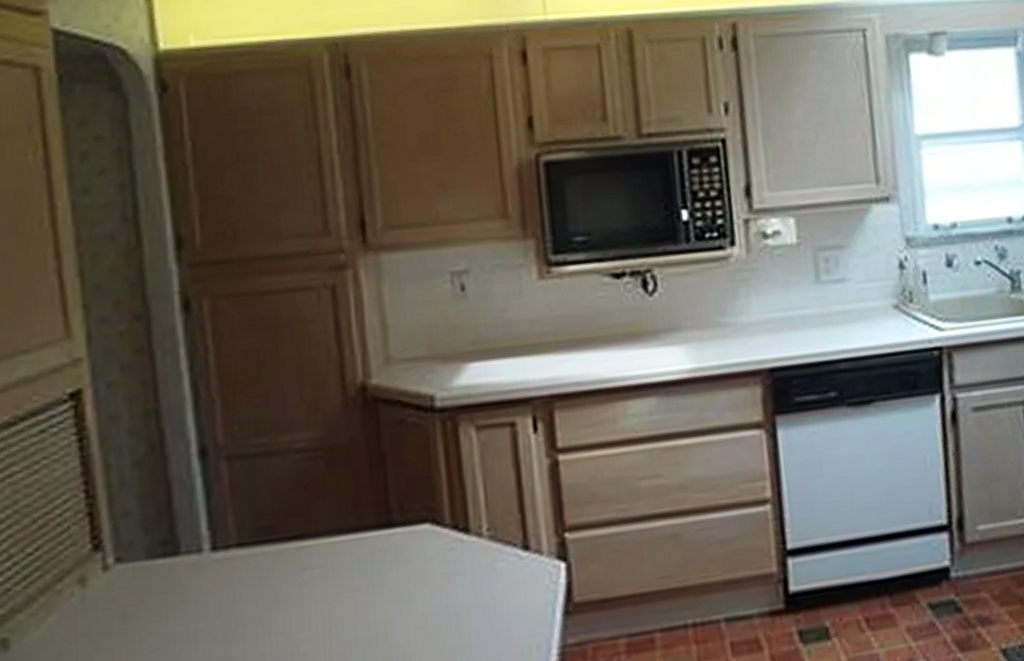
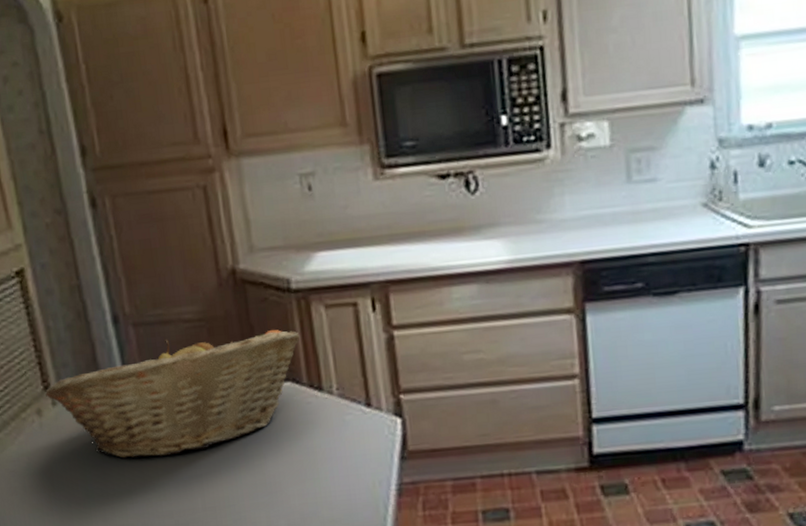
fruit basket: none [94,458,444,638] -> present [45,330,300,458]

